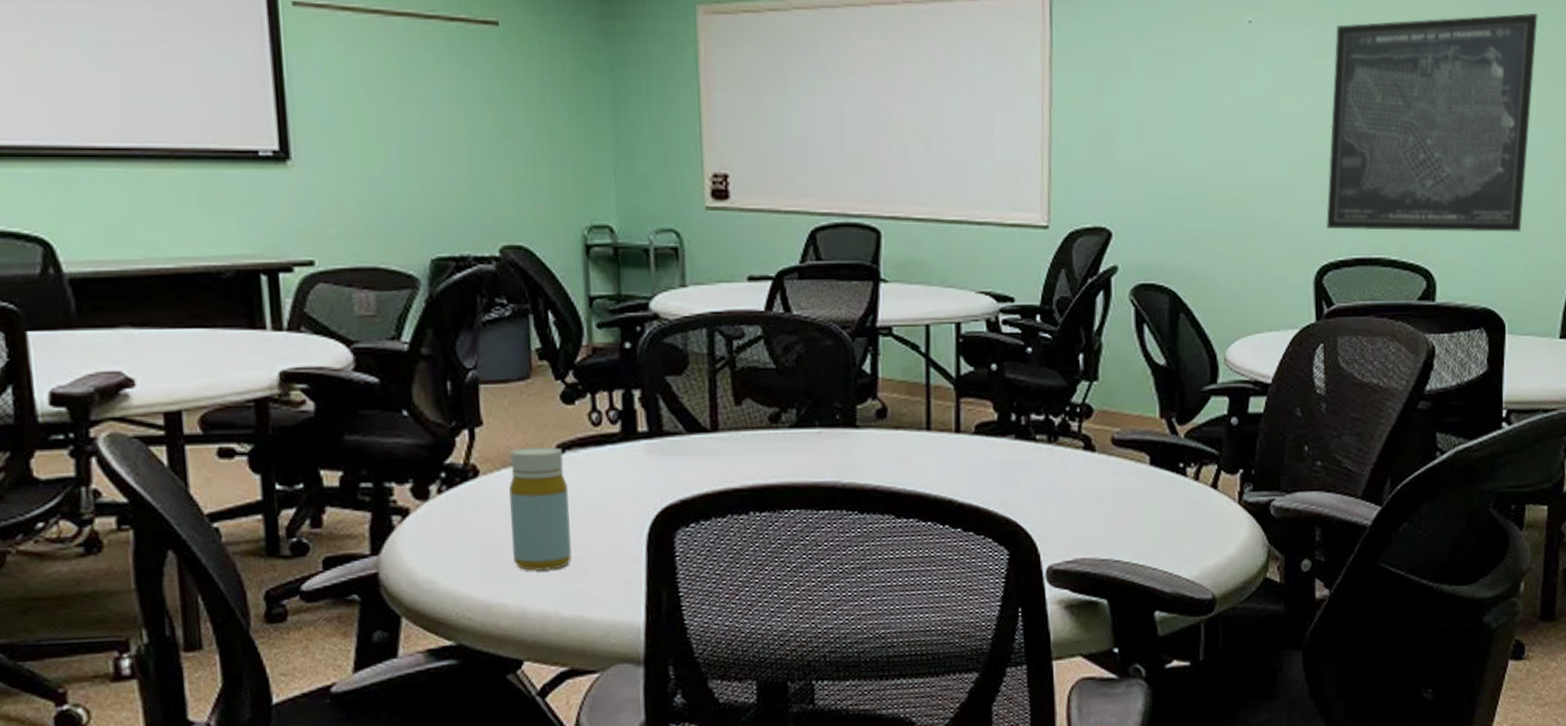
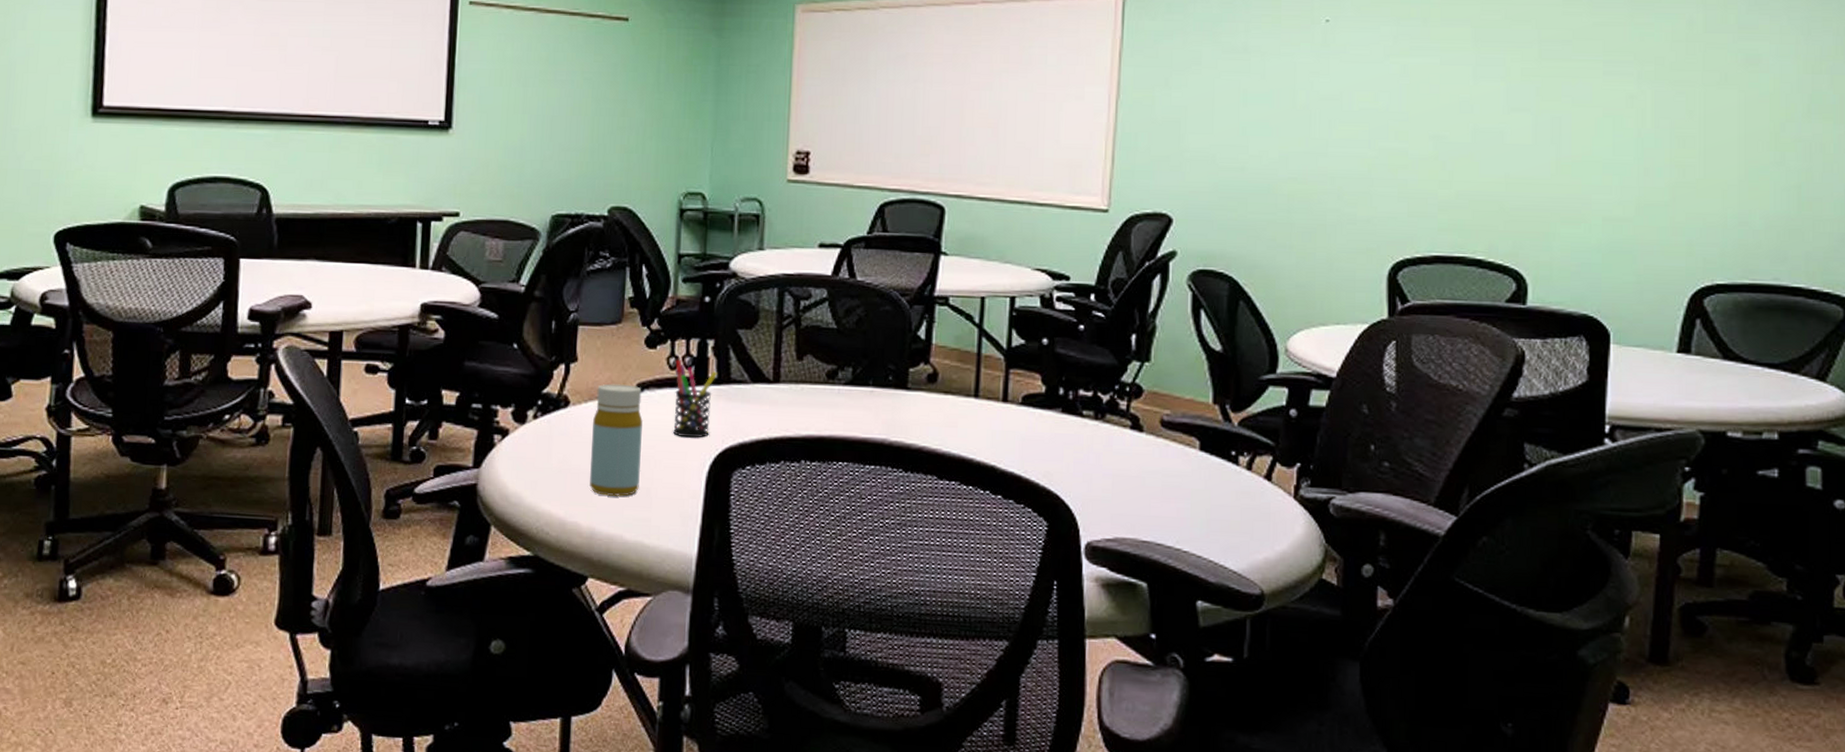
pen holder: none [598,414,648,499] -> present [673,359,718,438]
wall art: present [1326,13,1539,232] -> none [1403,13,1655,237]

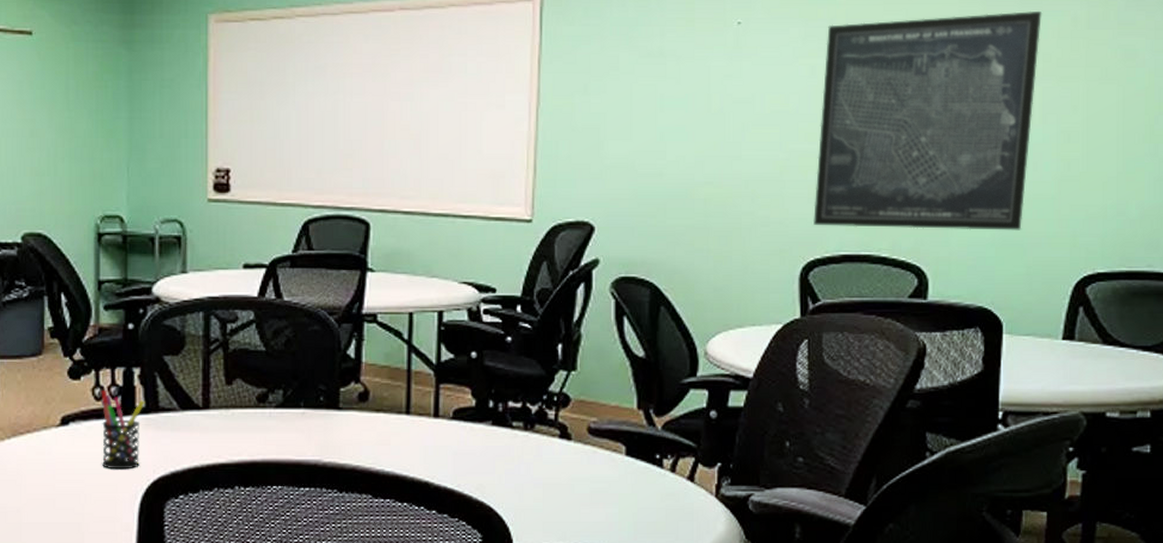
bottle: present [590,384,643,496] -> none [18,418,71,533]
wall art: none [1403,13,1655,237] -> present [813,10,1043,230]

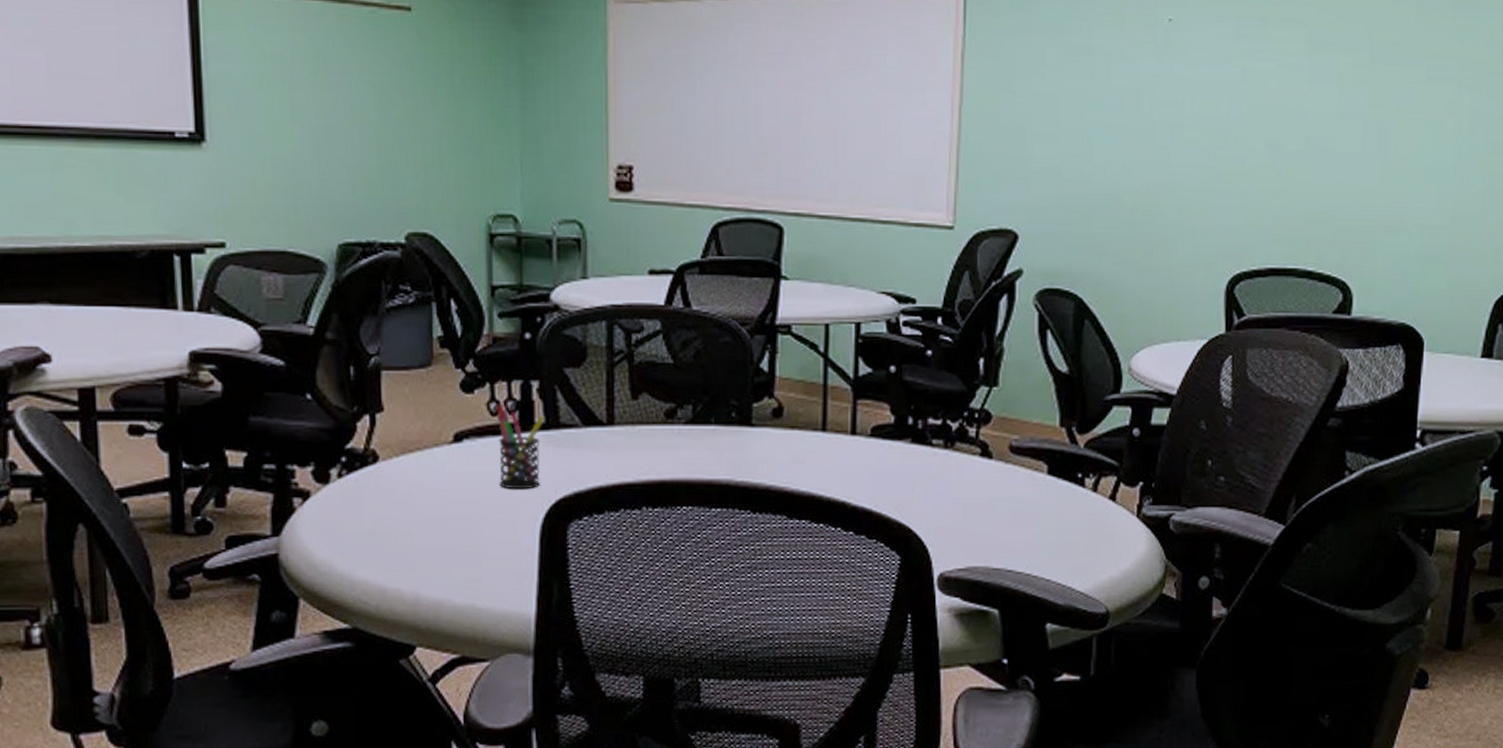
wall art: present [813,10,1043,230] -> none [1241,15,1475,245]

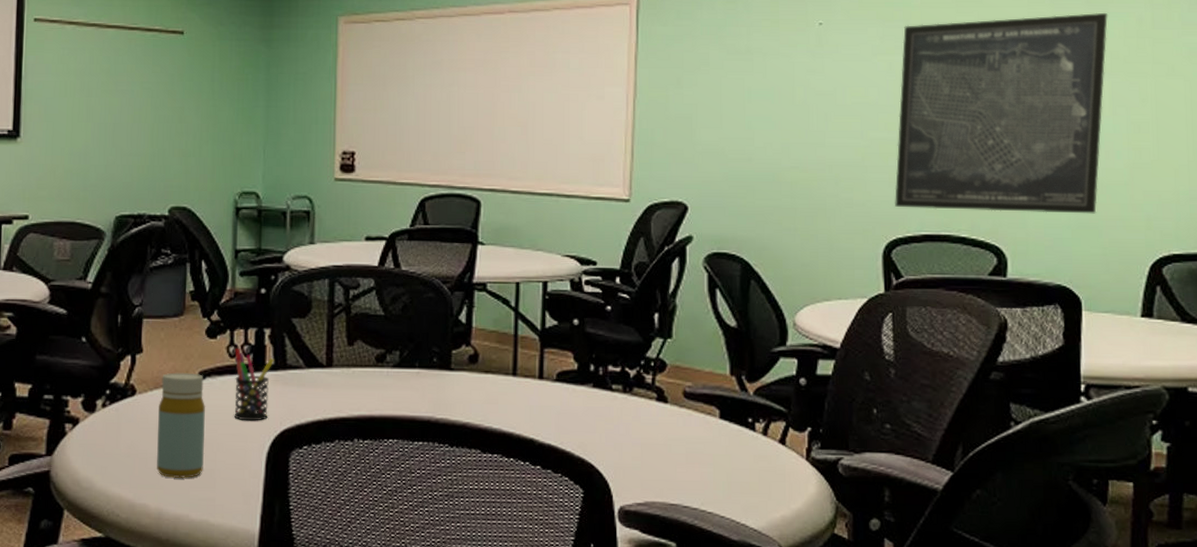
bottle: none [407,434,467,557] -> present [157,372,205,478]
wall art: none [1241,15,1475,245] -> present [895,12,1109,214]

